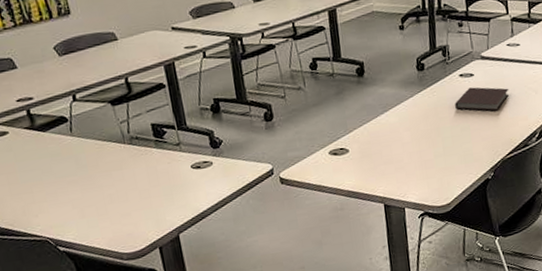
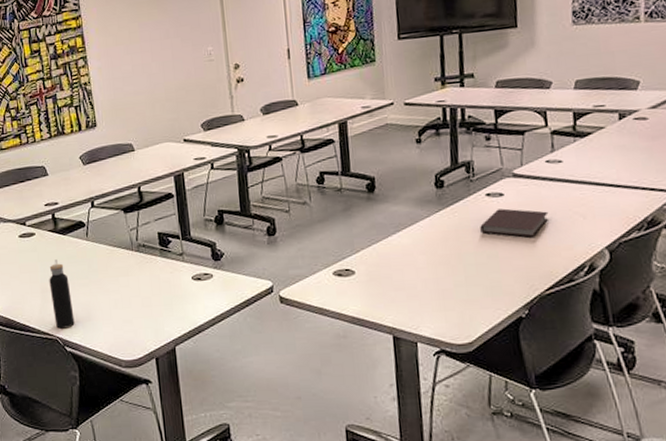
water bottle: none [30,158,66,229] -> present [49,259,75,329]

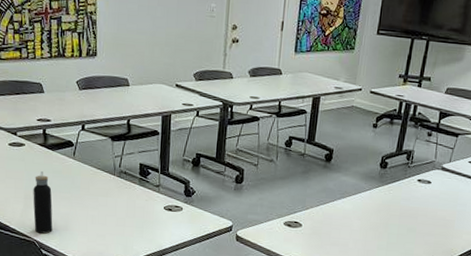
notebook: present [480,208,549,238] -> none [407,193,461,220]

